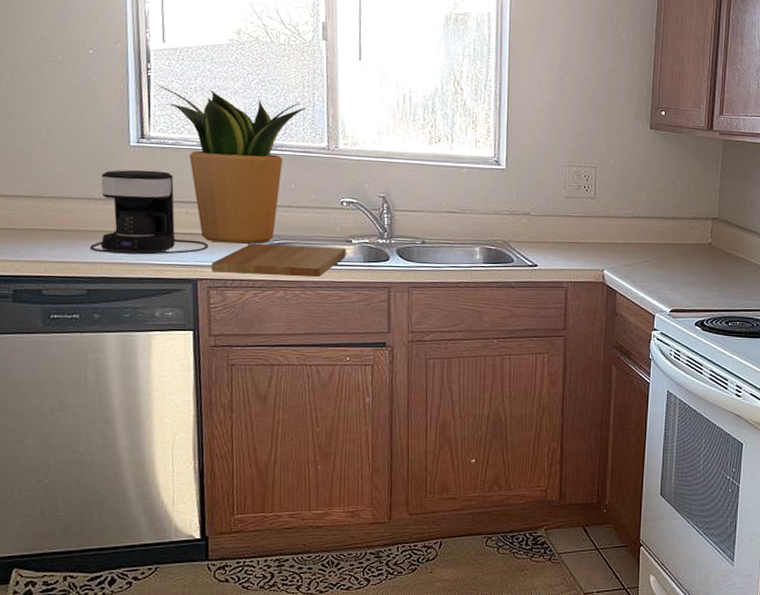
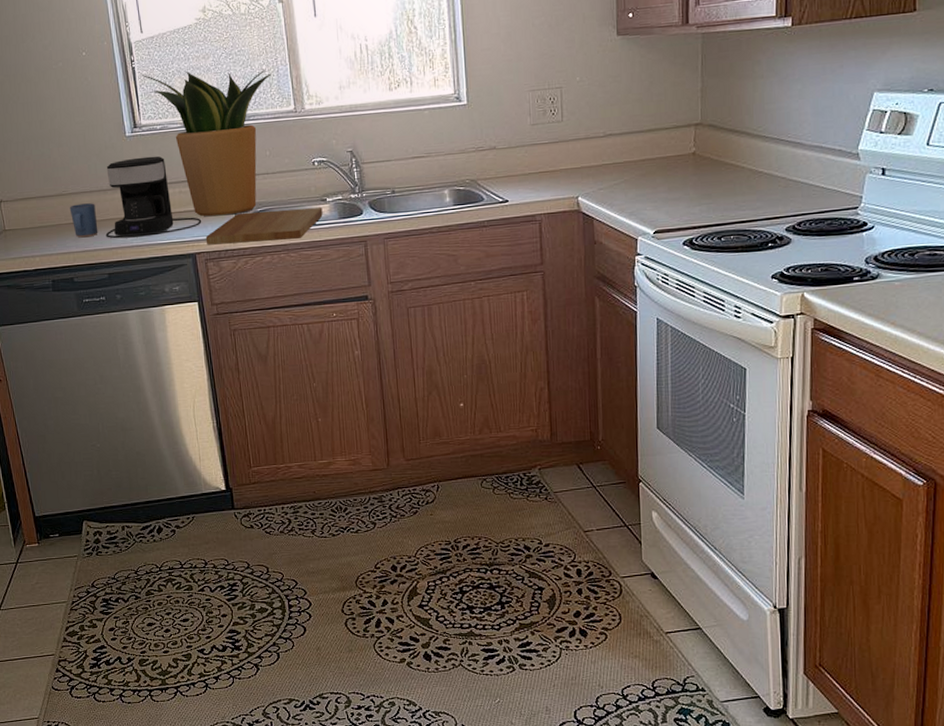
mug: none [48,210,82,247] -> present [69,203,98,238]

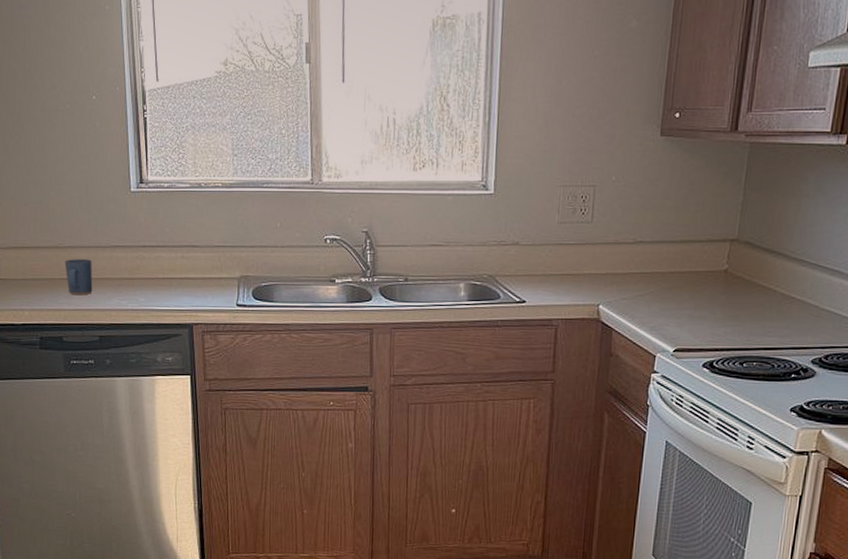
coffee maker: present [105,156,202,239] -> none [100,215,202,301]
potted plant: present [142,70,272,217] -> none [154,127,291,287]
cutting board: present [205,208,323,245] -> none [204,286,330,320]

